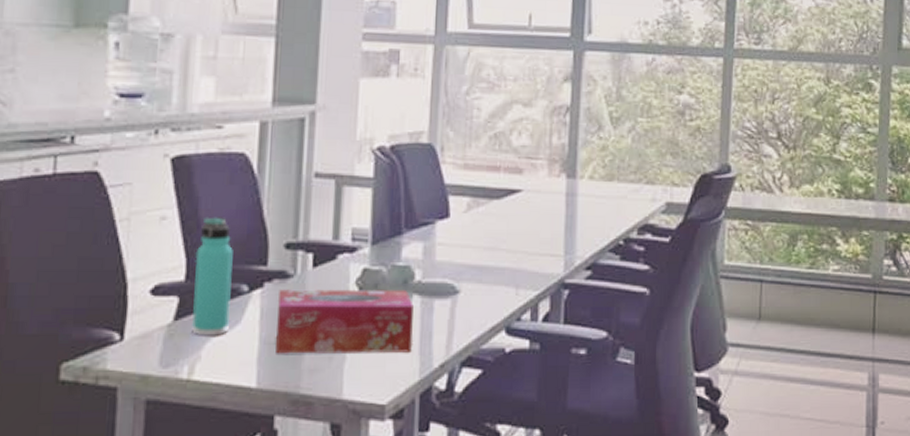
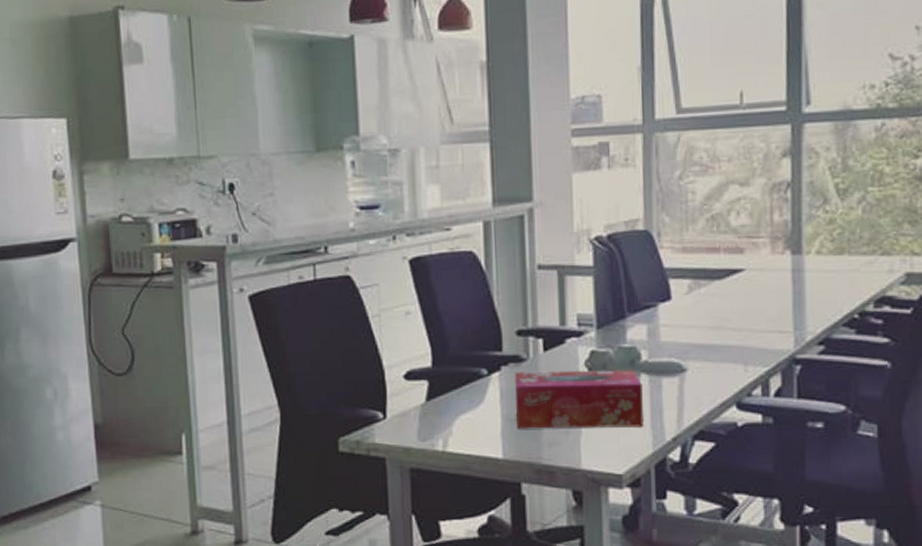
thermos bottle: present [192,217,233,336] -> none [438,309,474,414]

